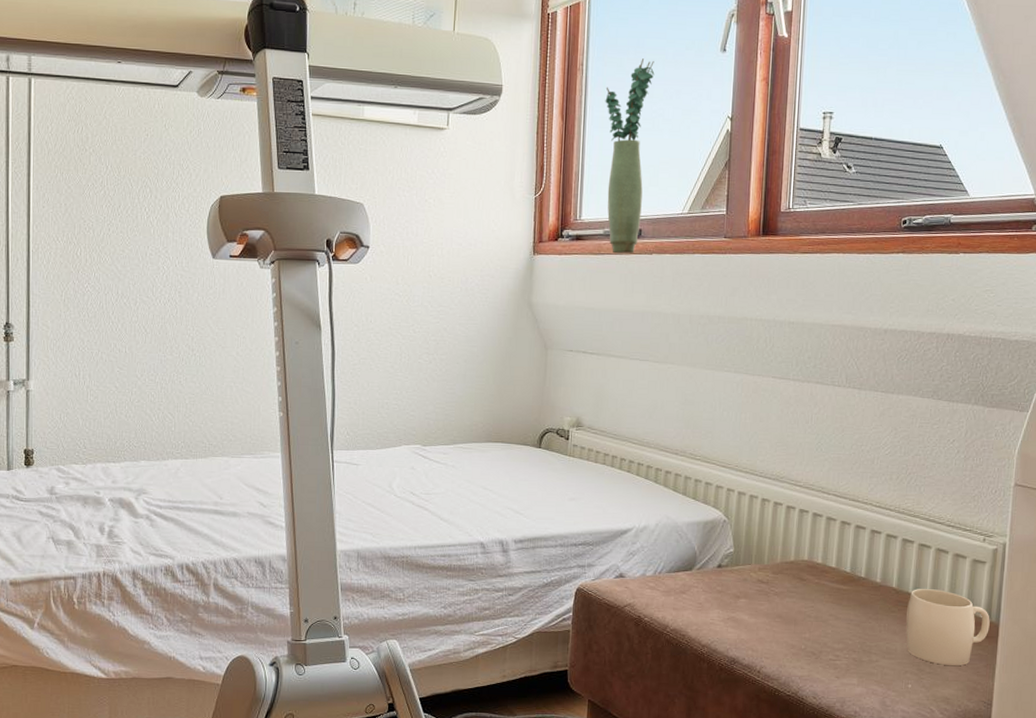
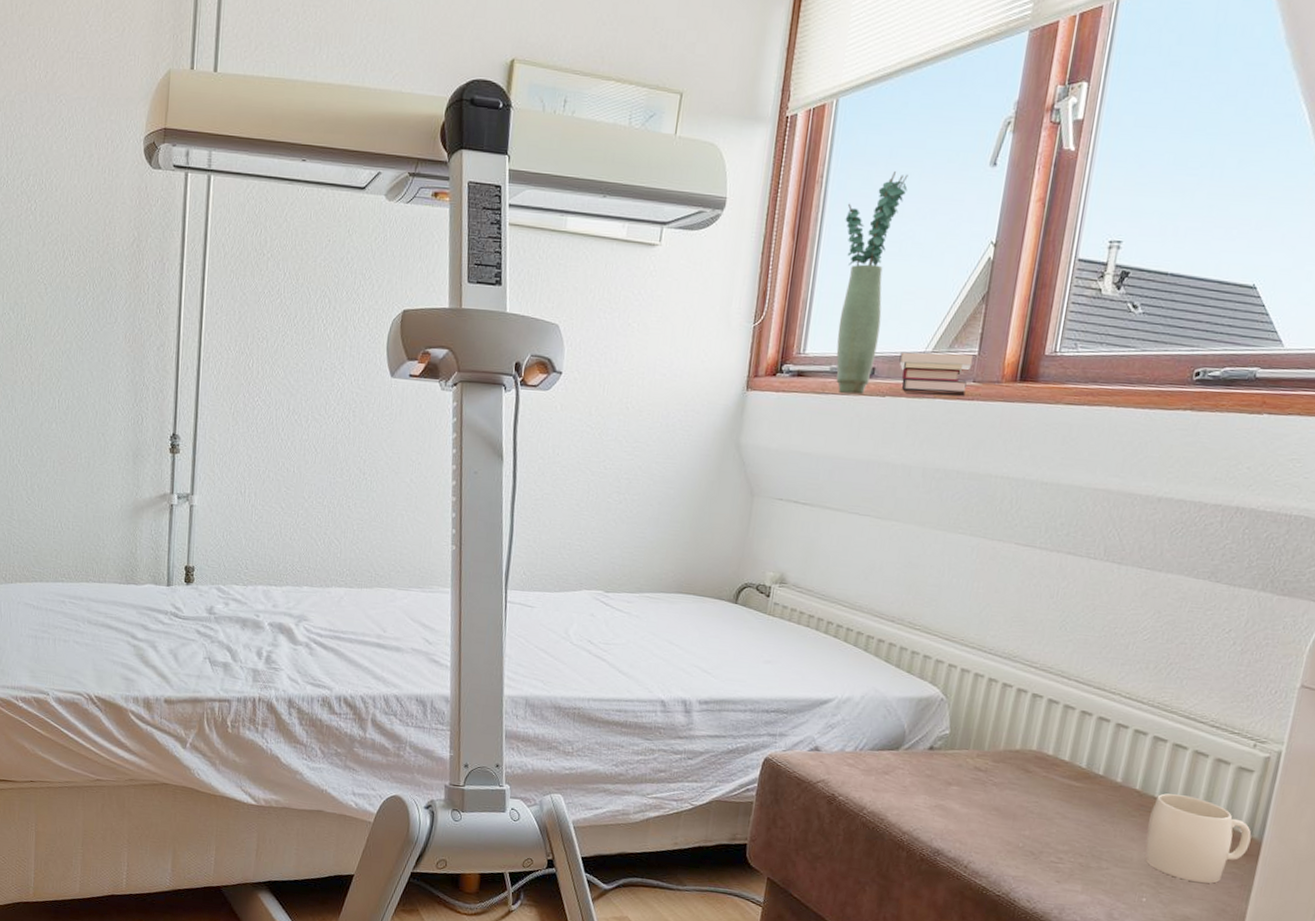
books: none [661,213,723,252] -> present [899,352,974,397]

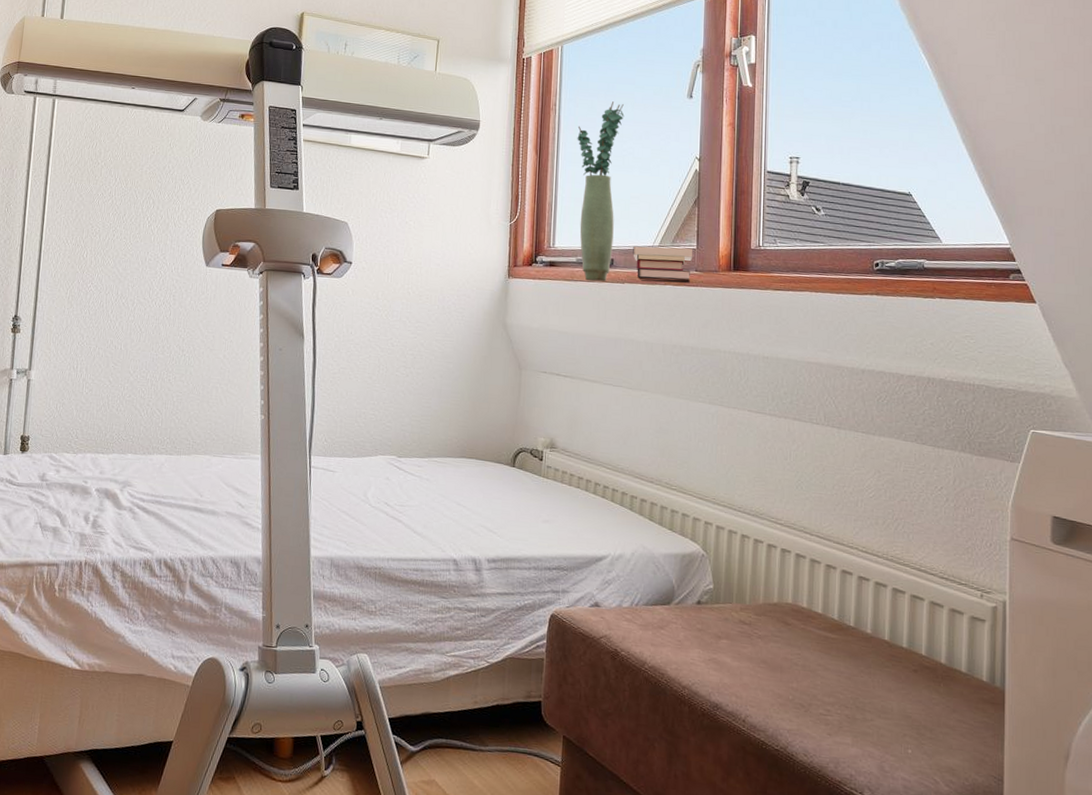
mug: present [1145,793,1252,884] -> none [901,643,994,734]

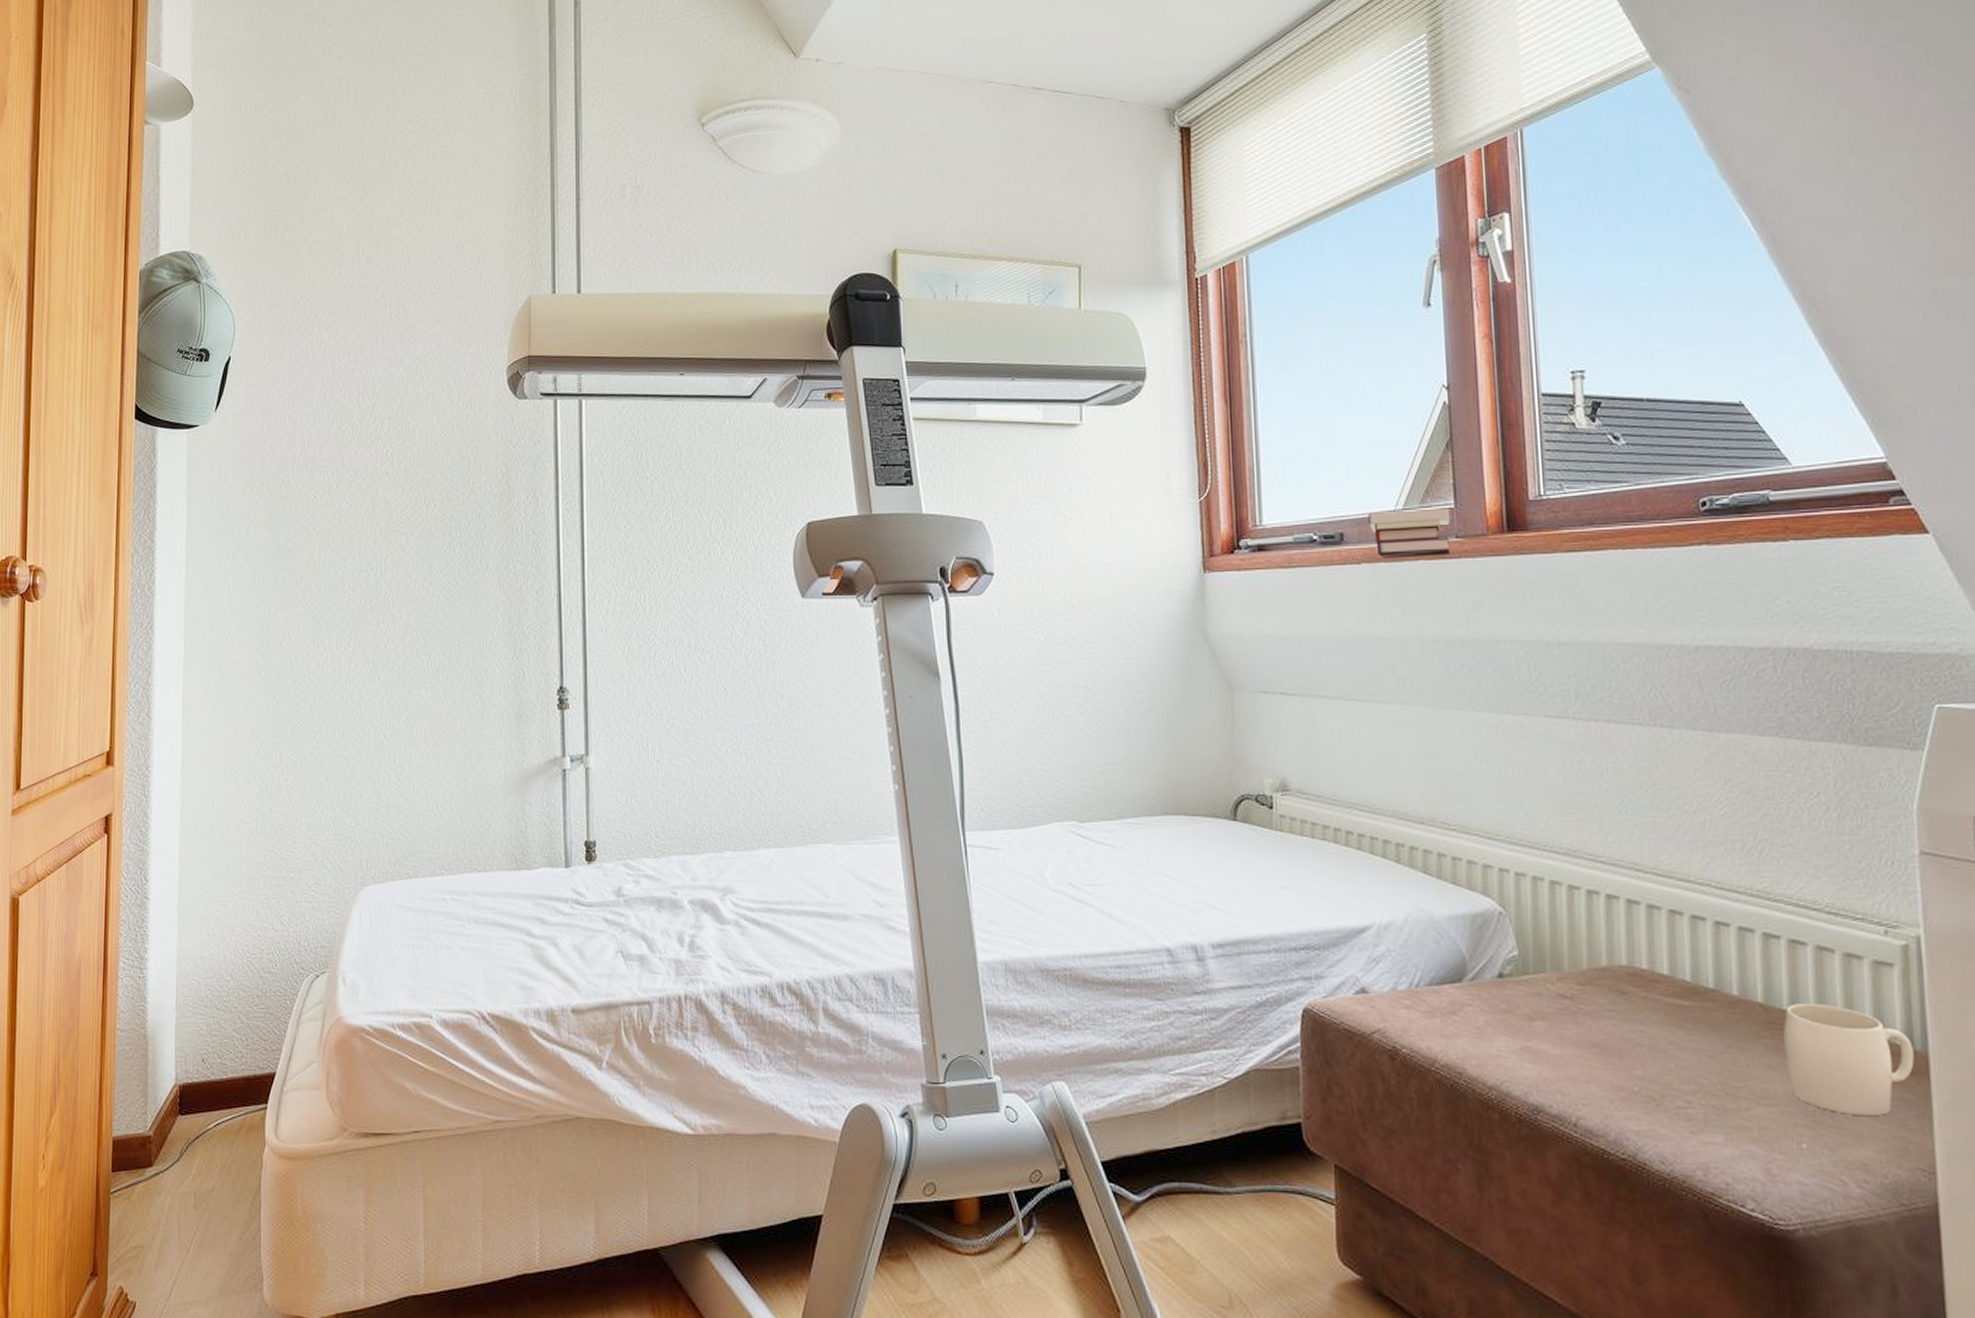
vase: present [577,101,625,282] -> none [1278,322,1341,566]
mug: none [901,643,994,734] -> present [1782,1002,1914,1117]

